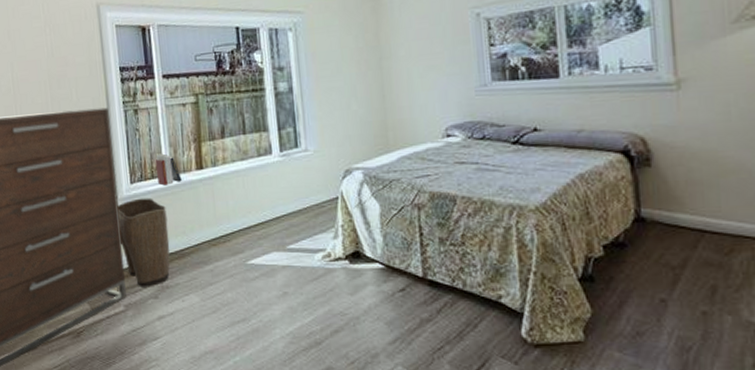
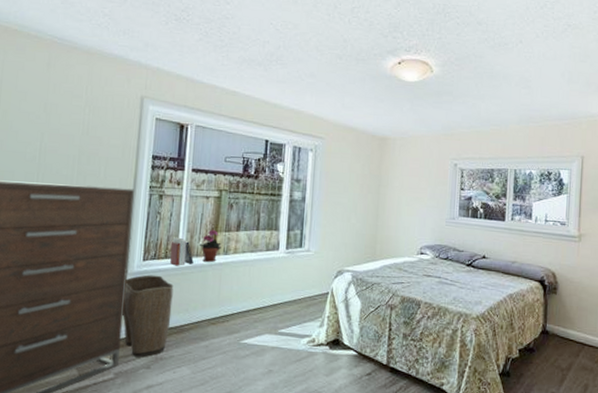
potted plant: none [184,140,208,178] -> present [198,229,222,263]

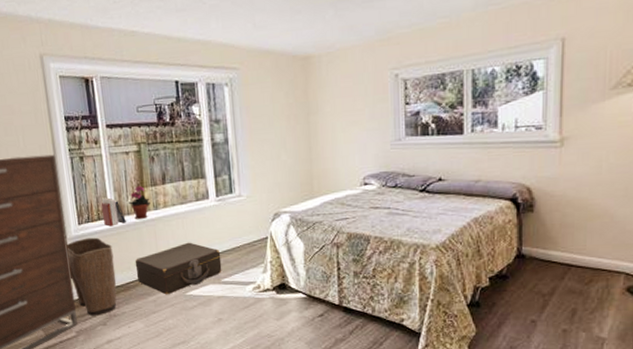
suitcase: none [193,289,282,341] -> present [135,242,222,295]

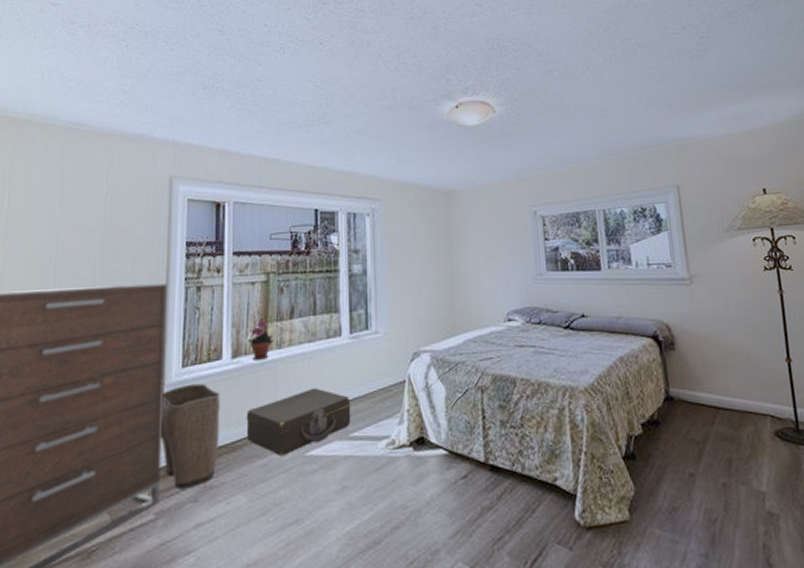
books: present [101,197,126,227] -> none [213,334,242,370]

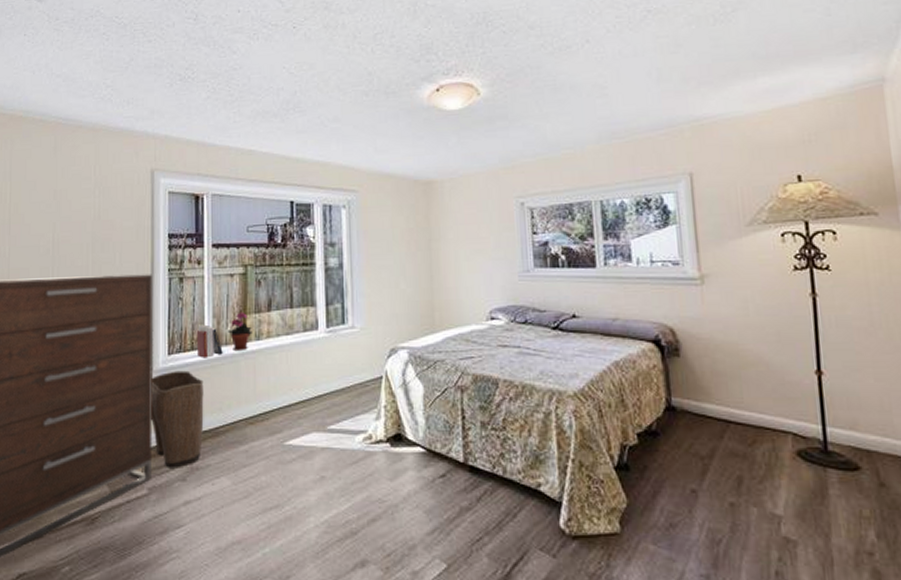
books: none [213,334,242,370] -> present [196,324,223,358]
suitcase: present [246,387,351,457] -> none [228,379,329,444]

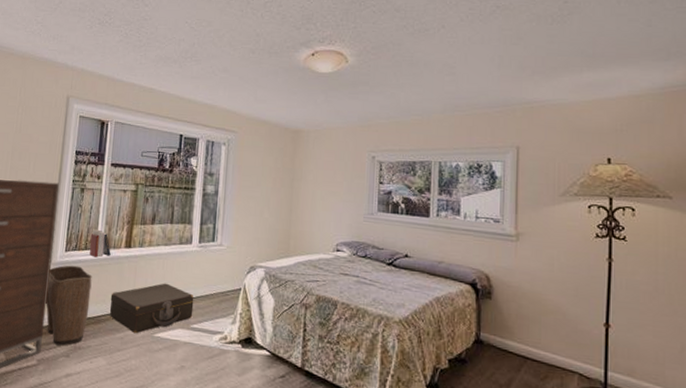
potted plant: present [227,311,252,352] -> none [116,222,137,255]
suitcase: none [228,379,329,444] -> present [109,283,194,334]

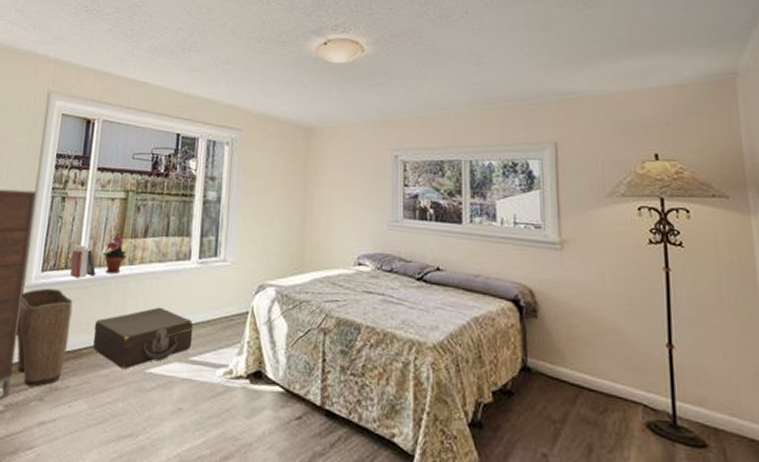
potted plant: none [116,222,137,255] -> present [102,235,127,275]

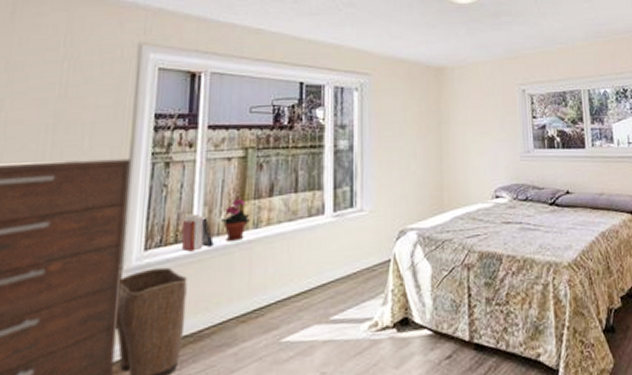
suitcase: present [92,307,194,370] -> none [215,269,332,344]

